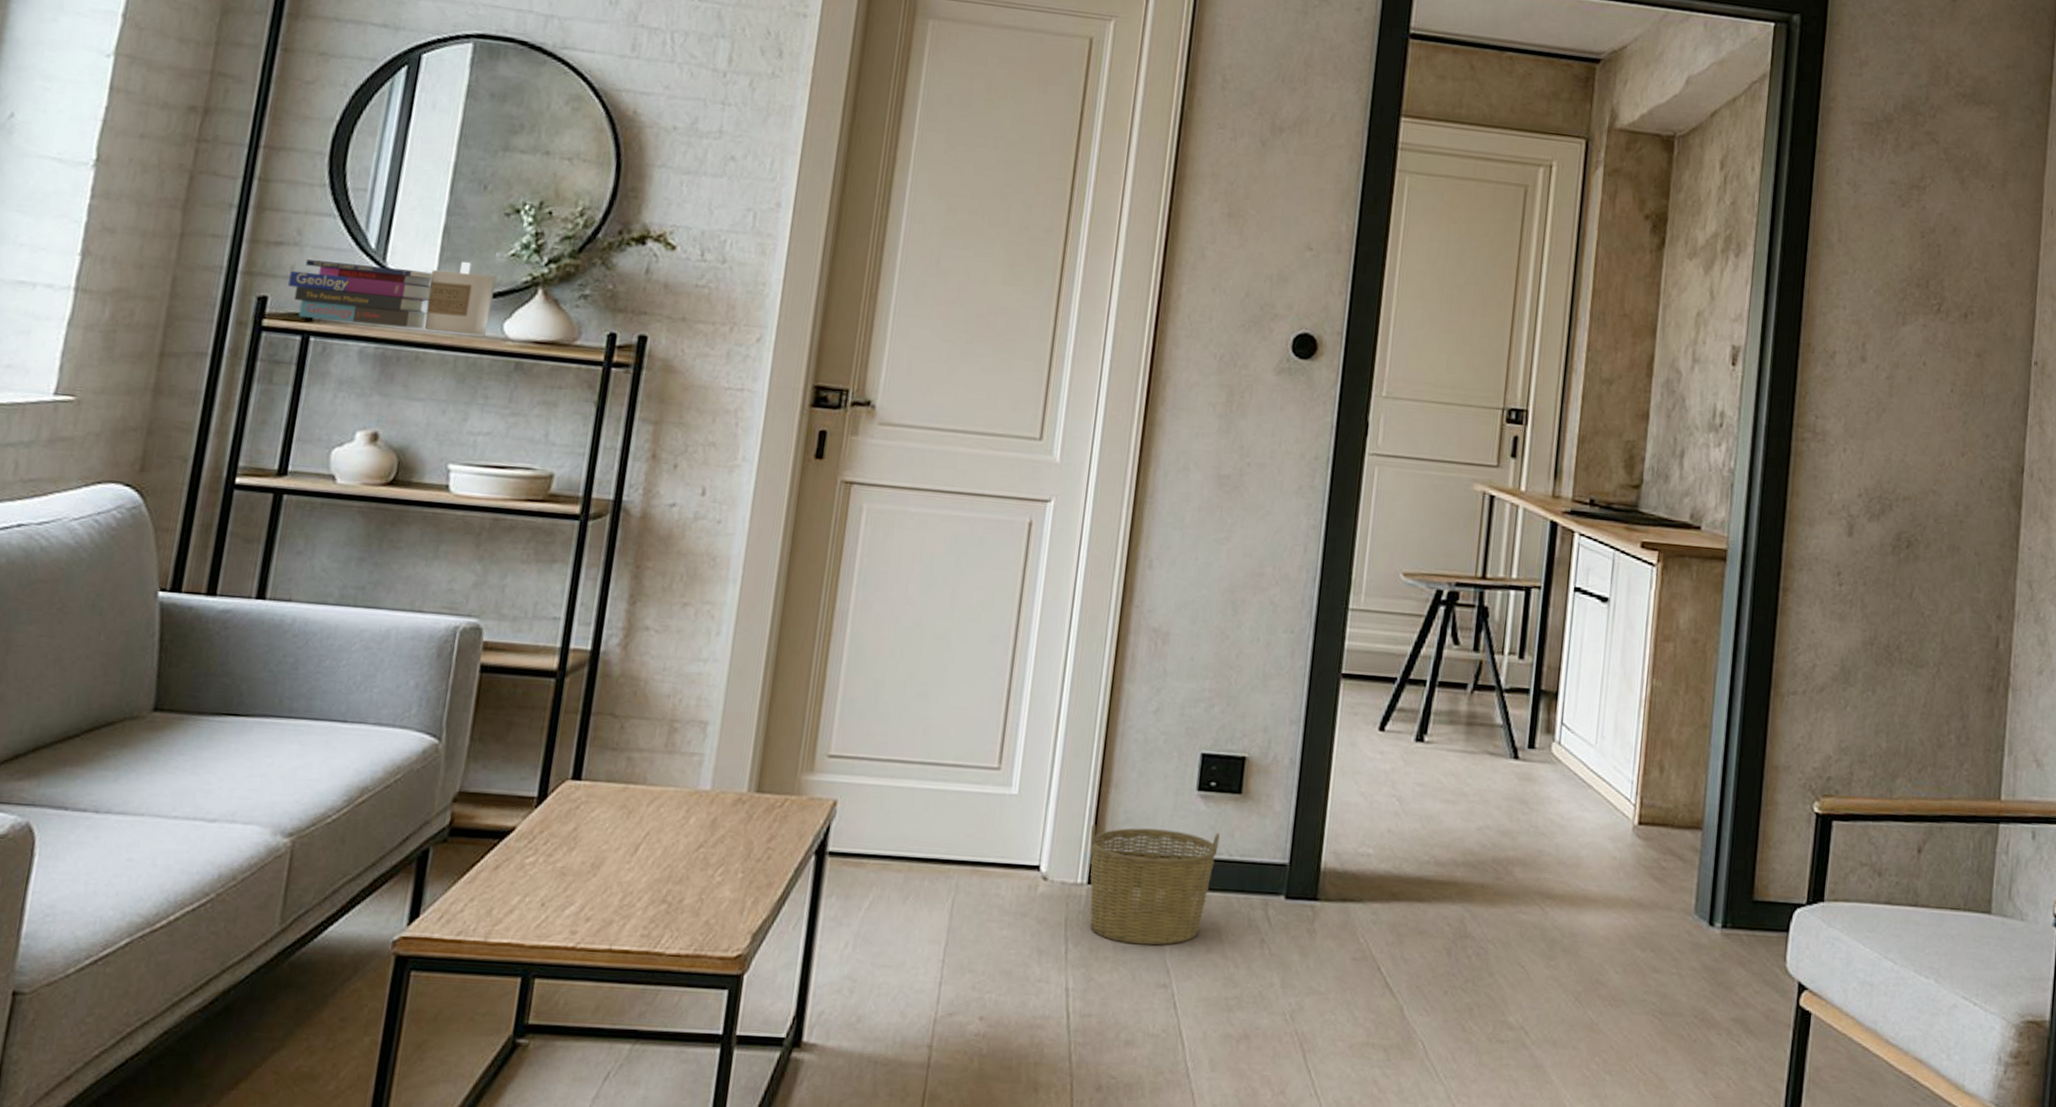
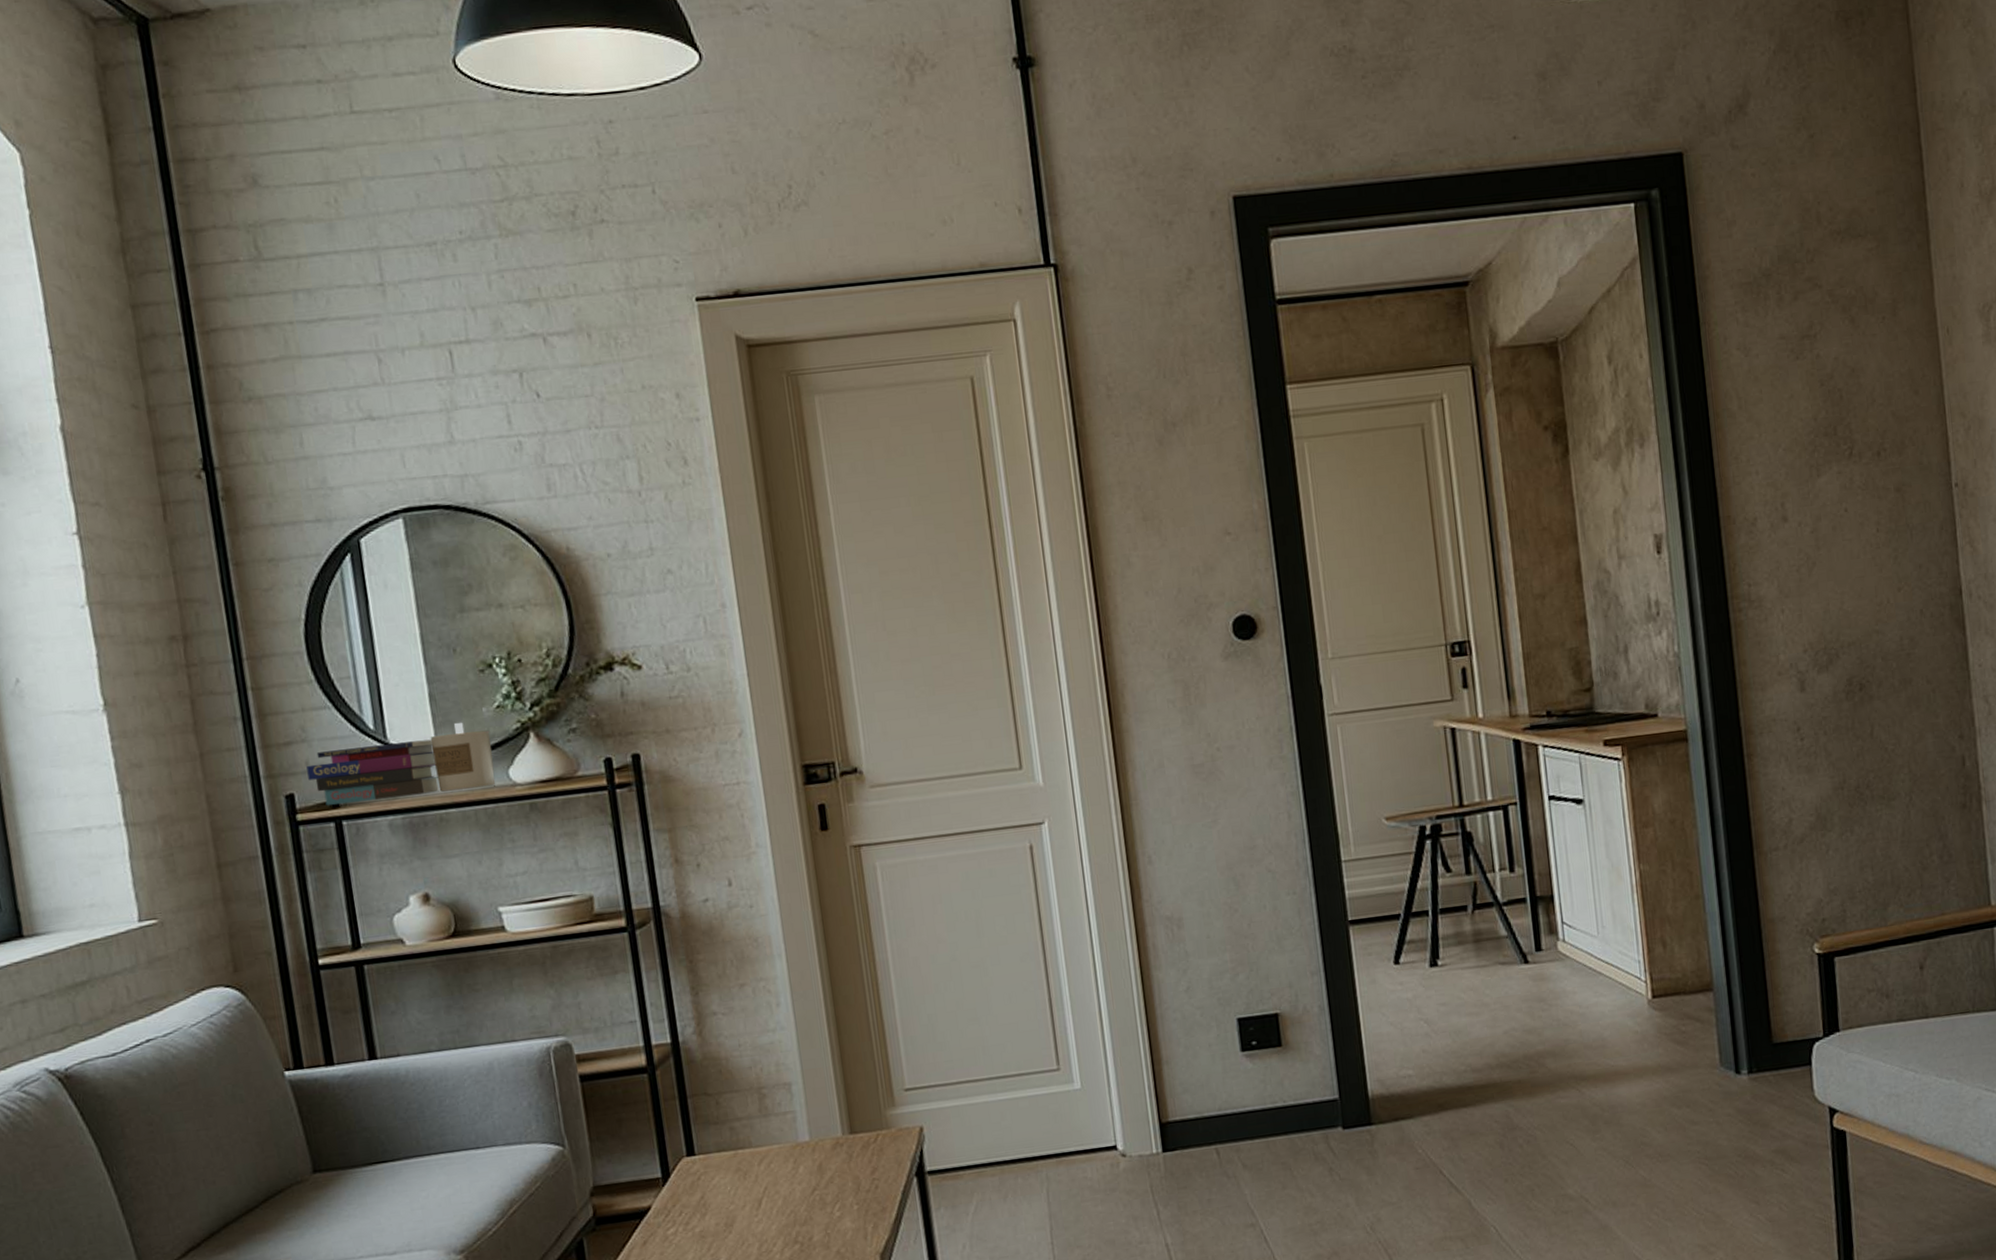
basket: present [1089,823,1220,946] -> none [1153,1084,1273,1196]

